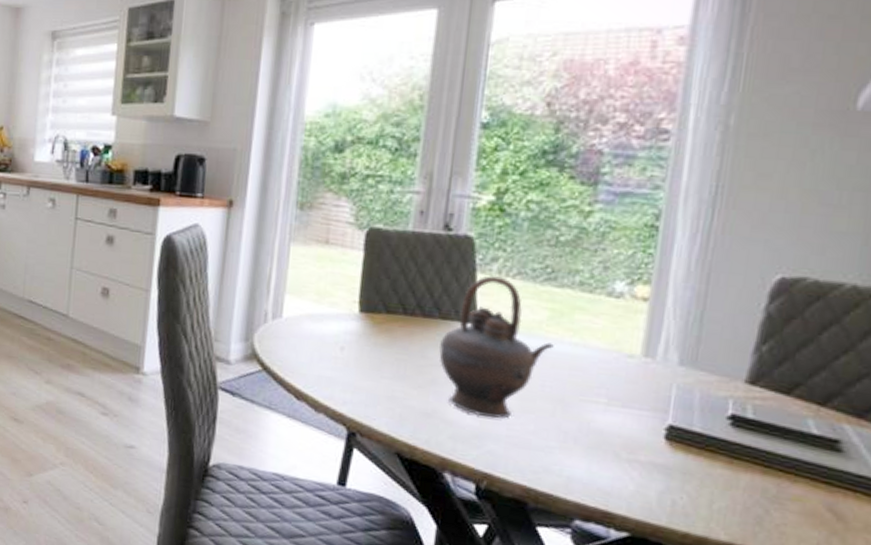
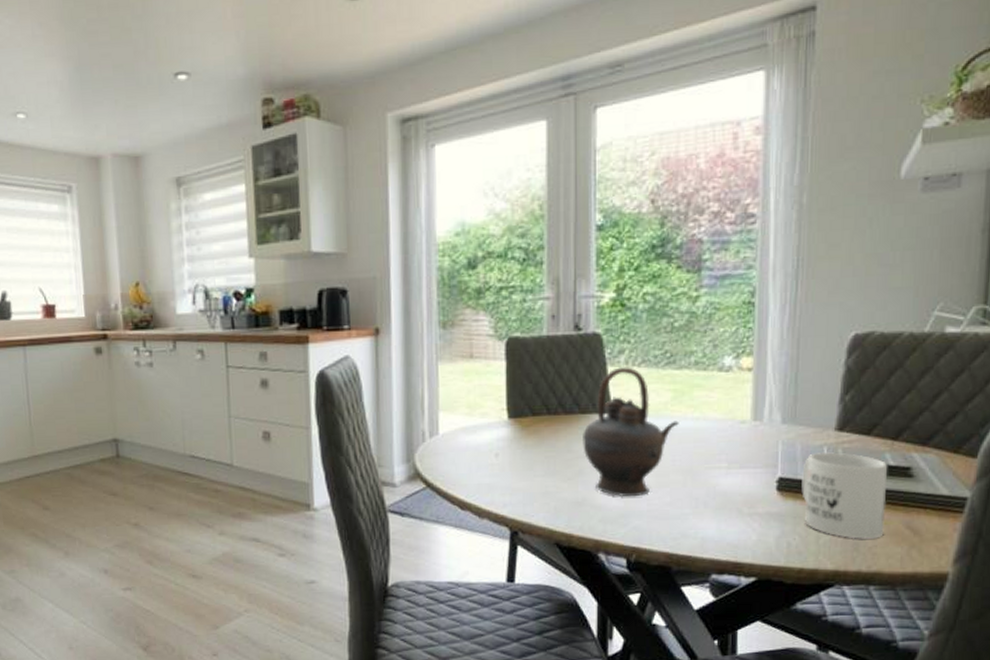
mug: none [696,404,810,516] -> present [802,451,888,539]

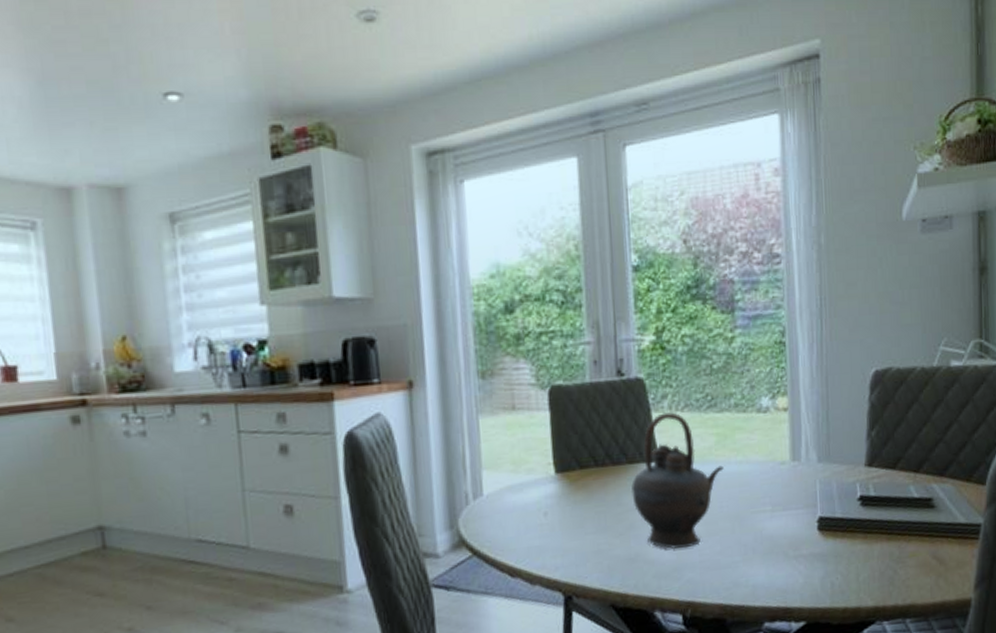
mug: present [802,451,888,539] -> none [839,488,915,573]

